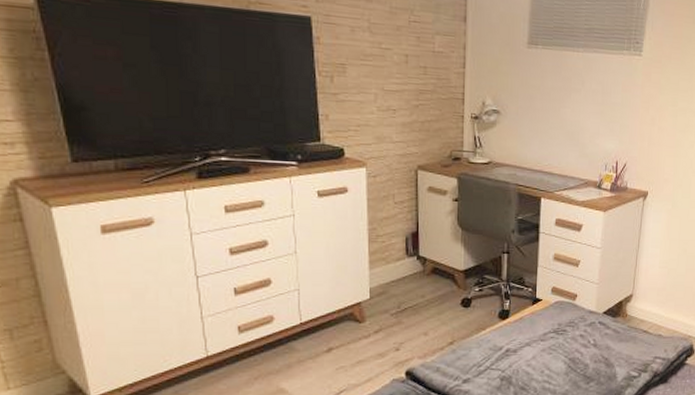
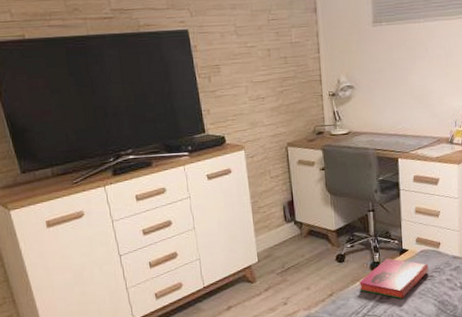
hardback book: none [484,307,563,354] -> present [358,258,429,299]

